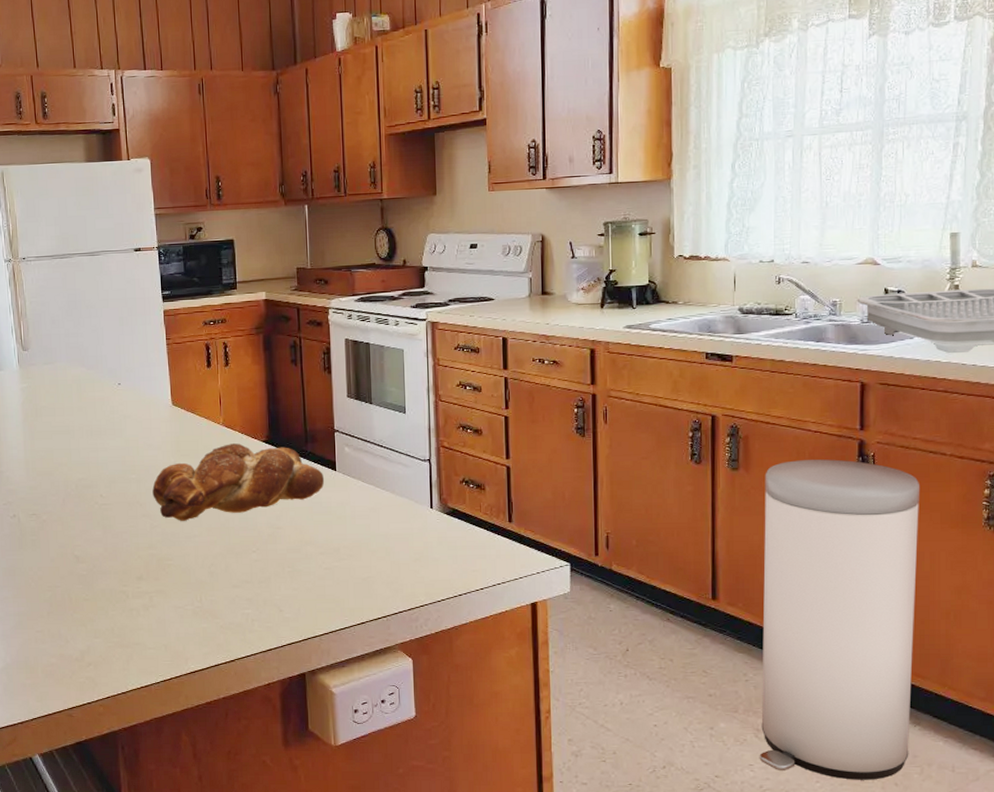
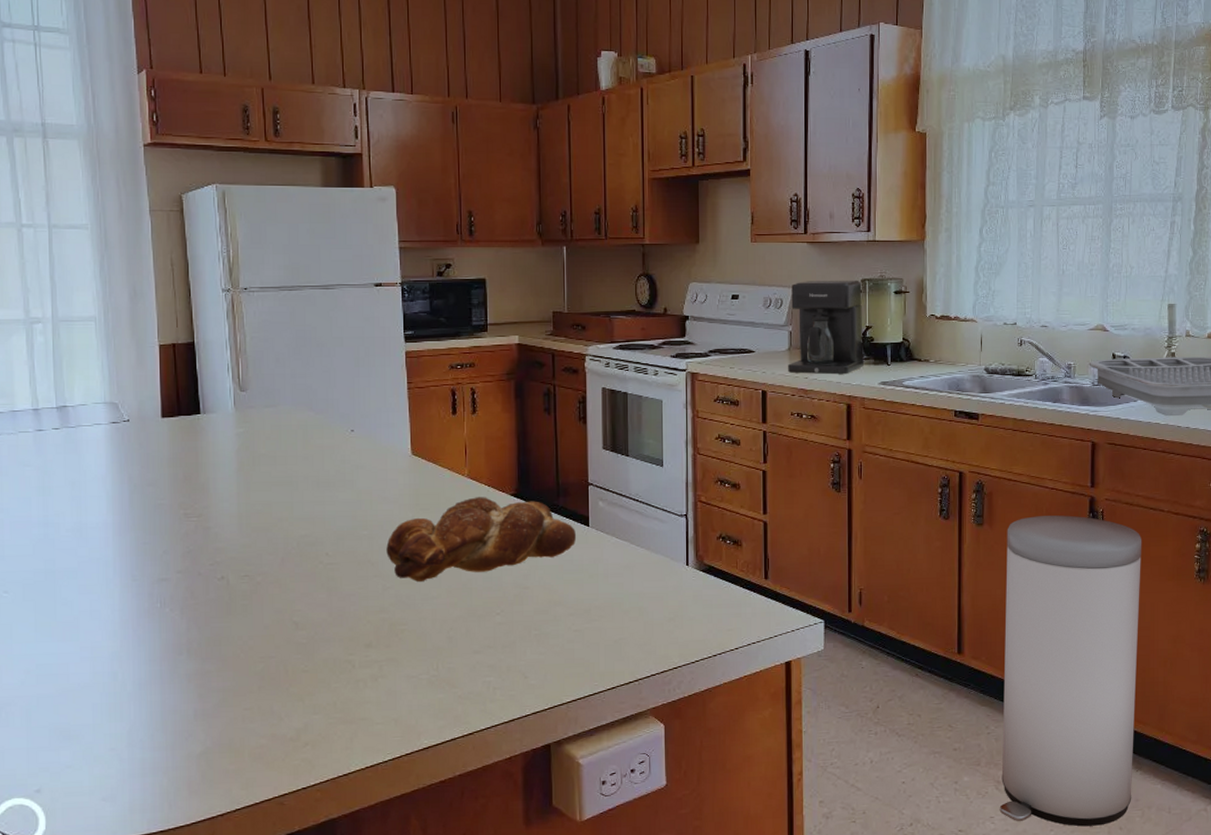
coffee maker: none [529,223,607,320] -> present [788,280,864,375]

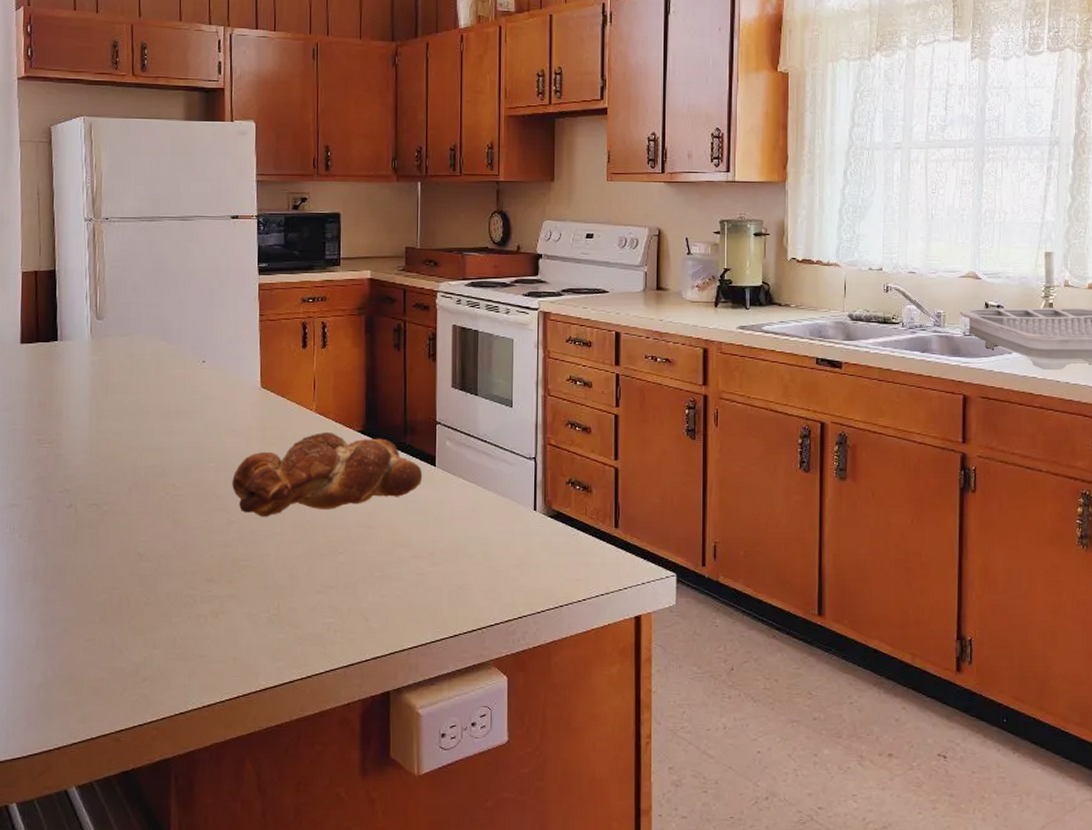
coffee maker: present [788,280,864,375] -> none [643,220,721,318]
pedal bin: present [999,515,1142,827] -> none [862,472,1019,811]

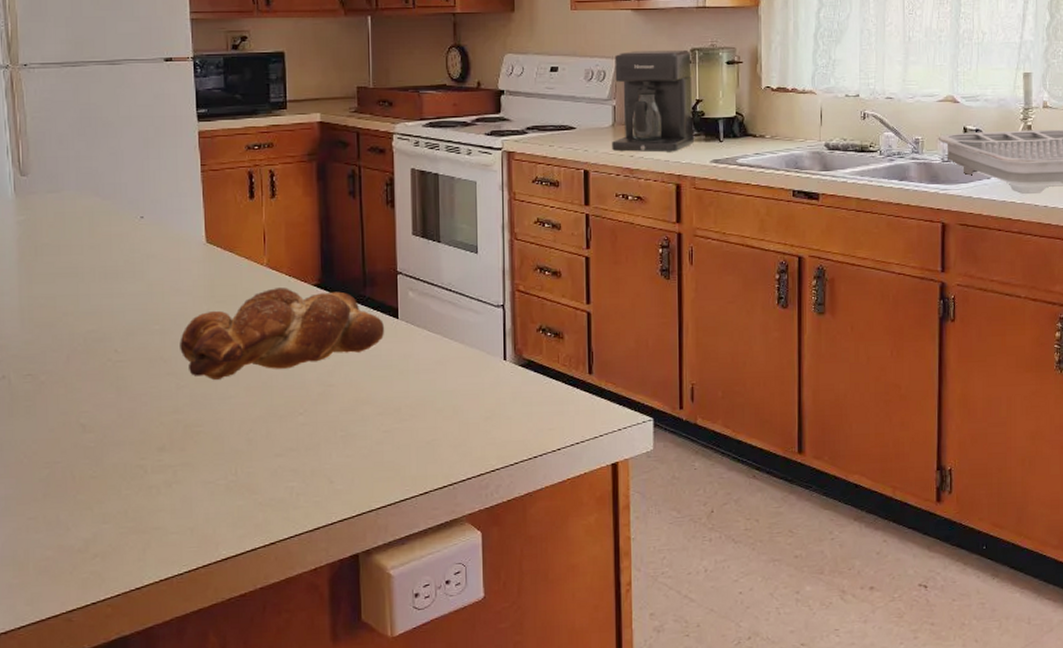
coffee maker: none [643,220,721,318] -> present [612,49,694,153]

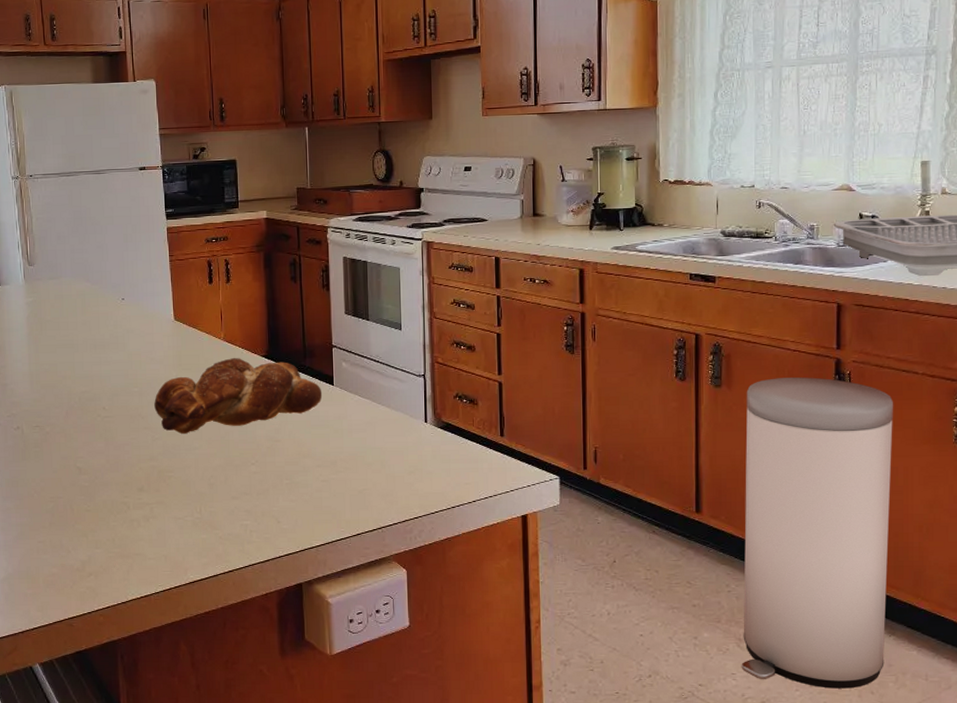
coffee maker: present [612,49,694,153] -> none [520,148,596,241]
pedal bin: none [844,302,998,639] -> present [741,377,894,689]

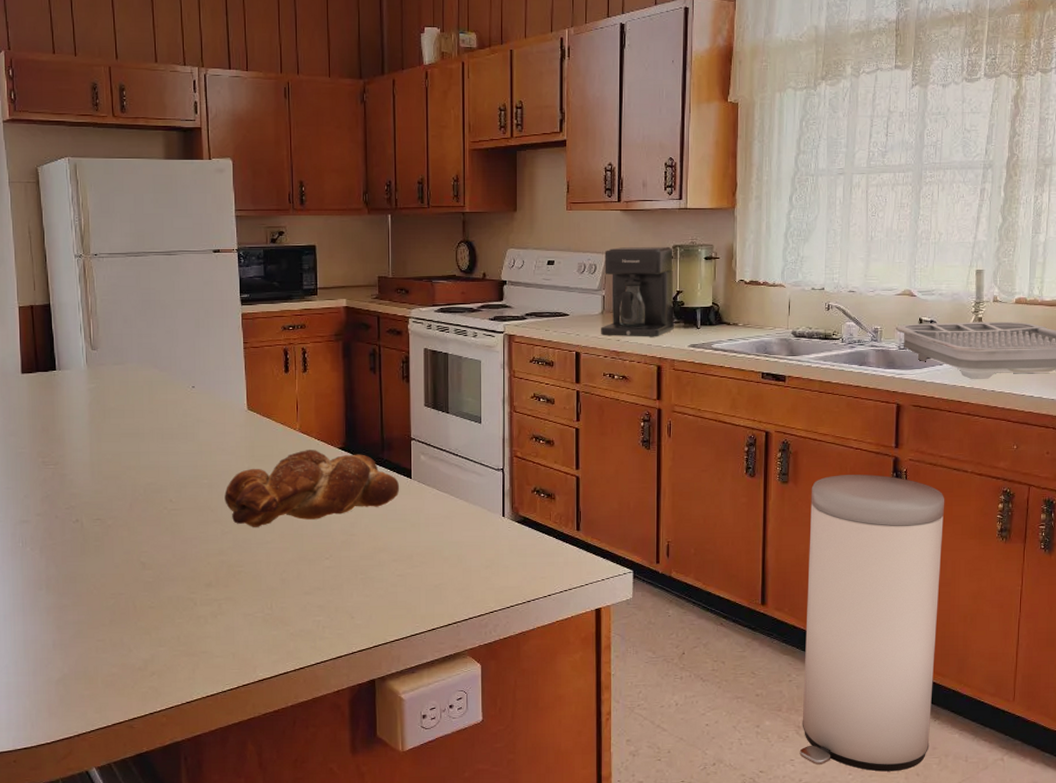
coffee maker: none [520,148,596,241] -> present [601,246,674,337]

